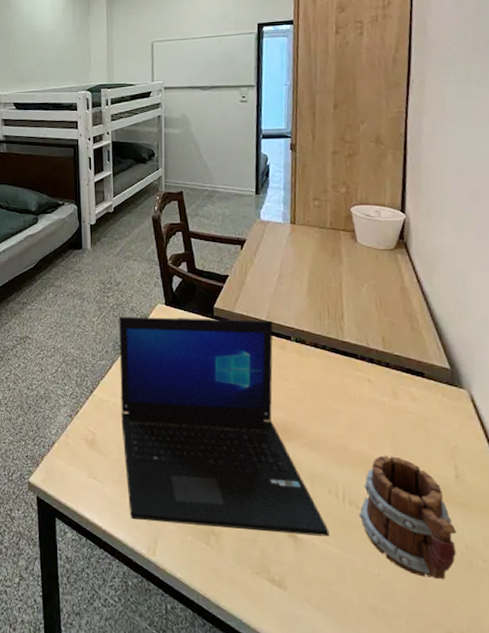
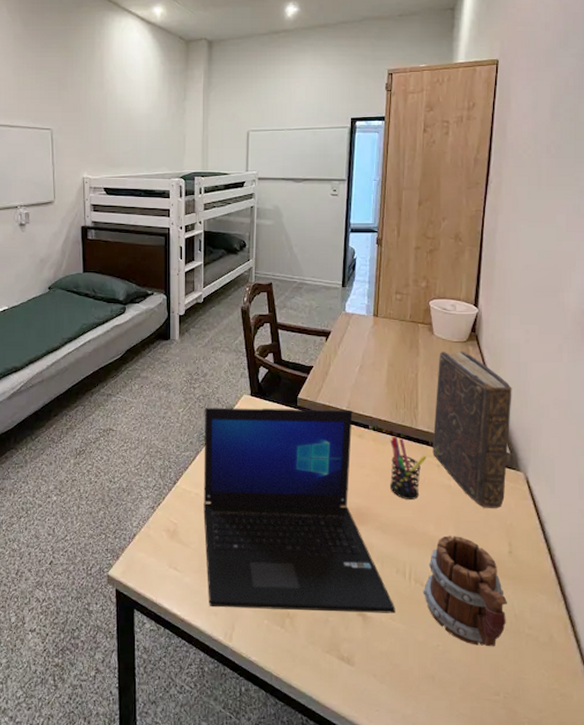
pen holder: none [315,348,356,416] -> present [389,436,427,500]
book: none [361,259,450,428] -> present [432,350,512,508]

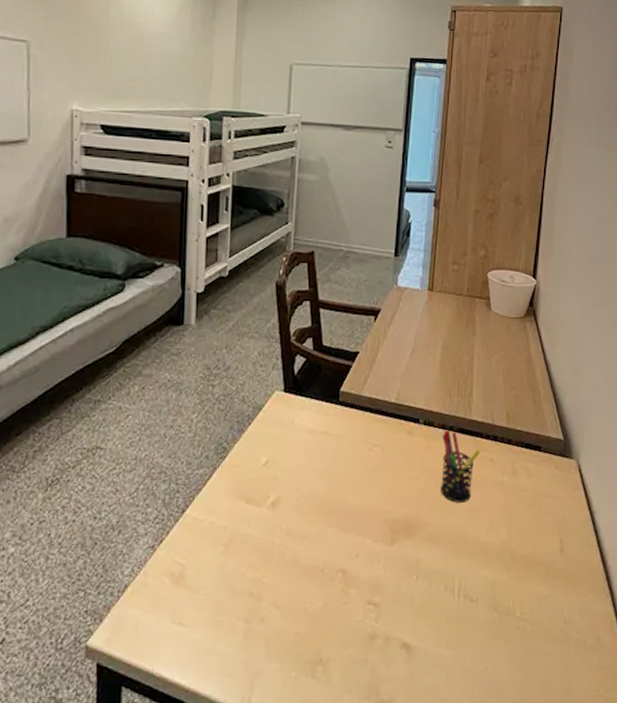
laptop: present [203,407,396,614] -> none [219,403,443,667]
mug: present [423,535,507,647] -> none [472,538,557,661]
book: present [432,350,512,508] -> none [486,328,567,504]

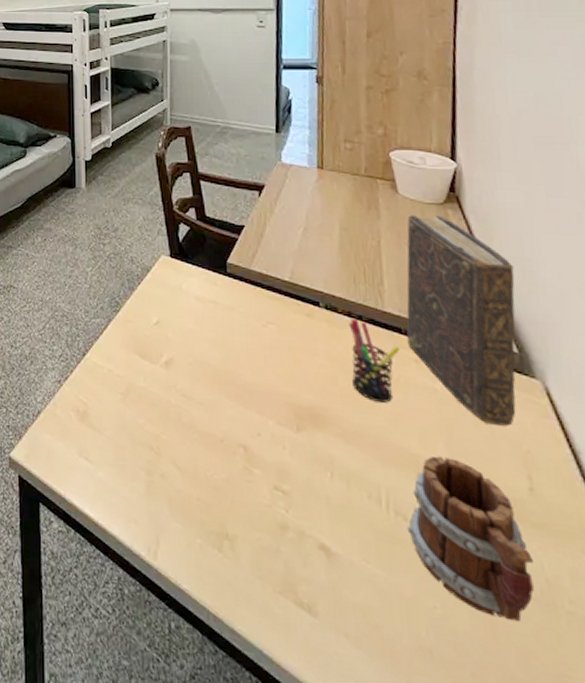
mug: none [472,538,557,661] -> present [407,456,534,622]
book: none [486,328,567,504] -> present [406,214,516,426]

